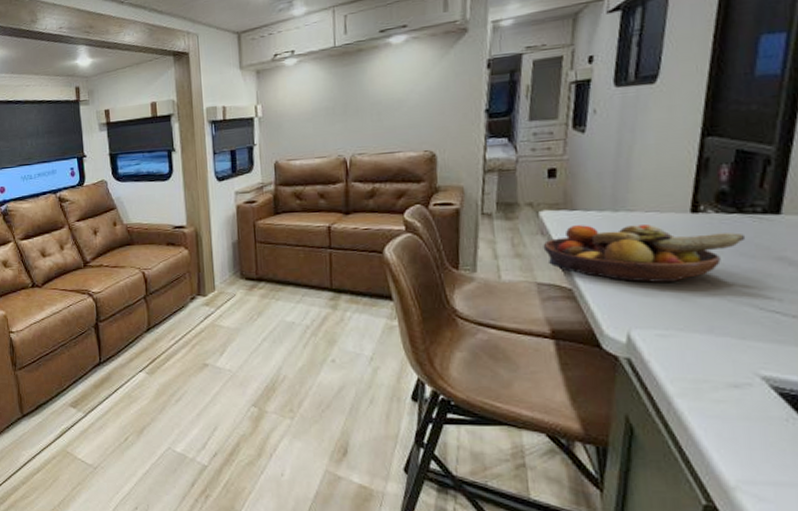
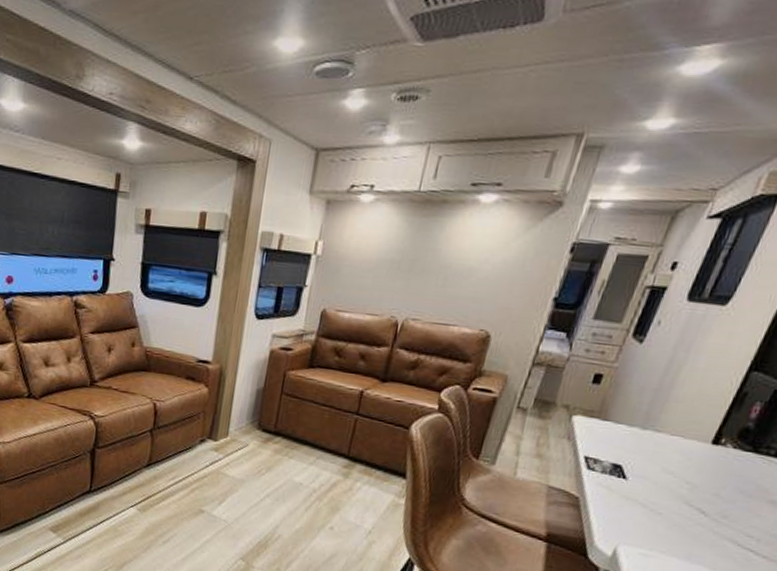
fruit bowl: present [543,224,746,283] -> none [564,435,752,508]

